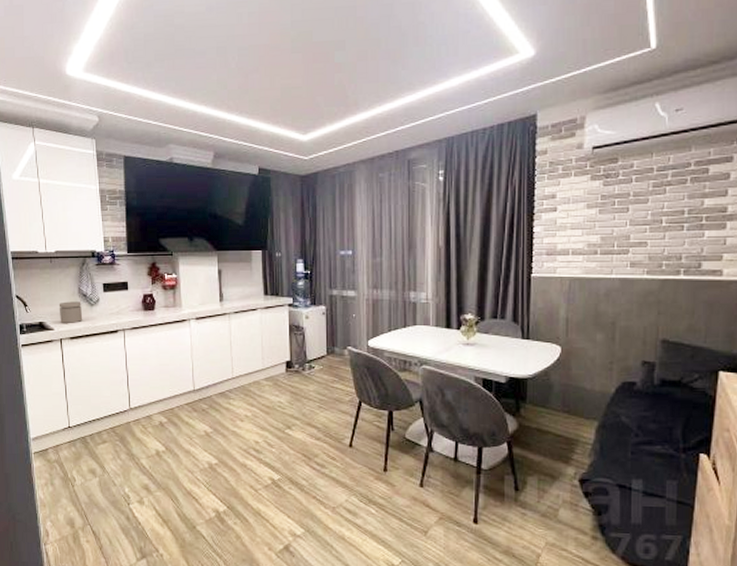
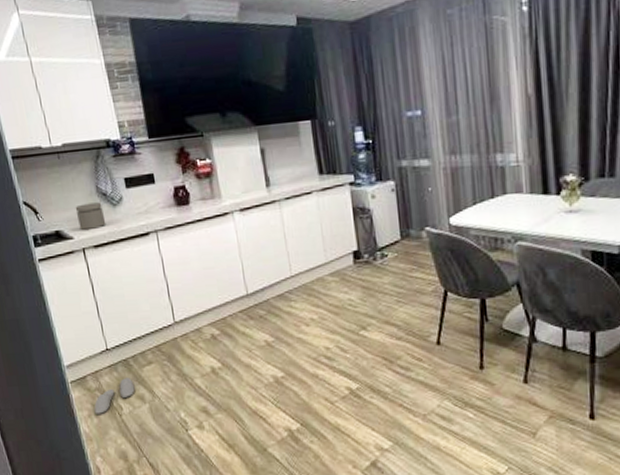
slippers: none [51,453,89,483] -> present [94,377,135,414]

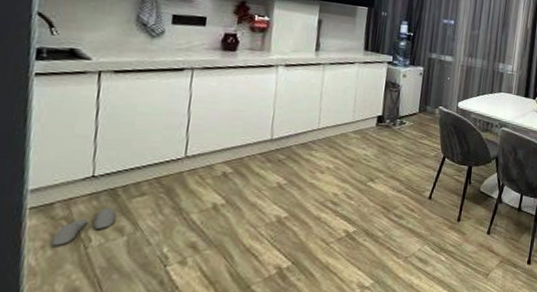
jar: present [75,202,106,230] -> none [102,28,138,55]

